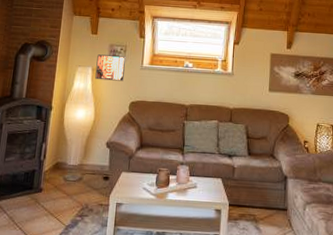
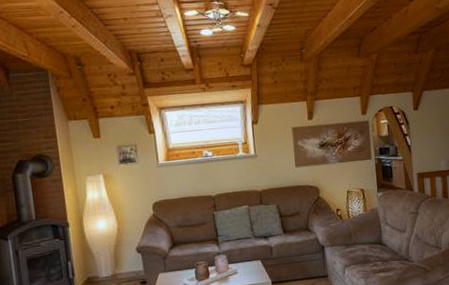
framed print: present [95,54,126,81] -> none [106,156,141,187]

